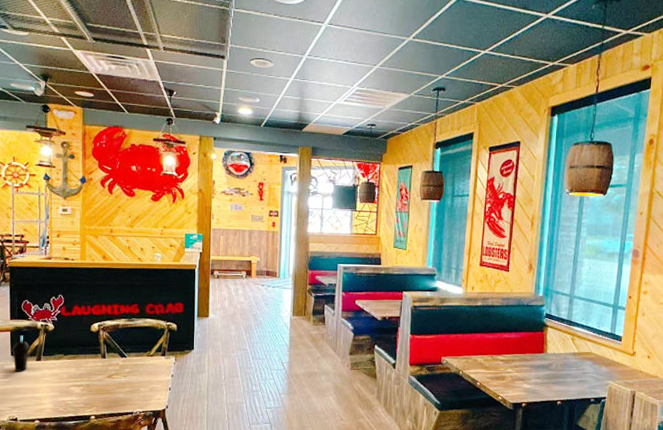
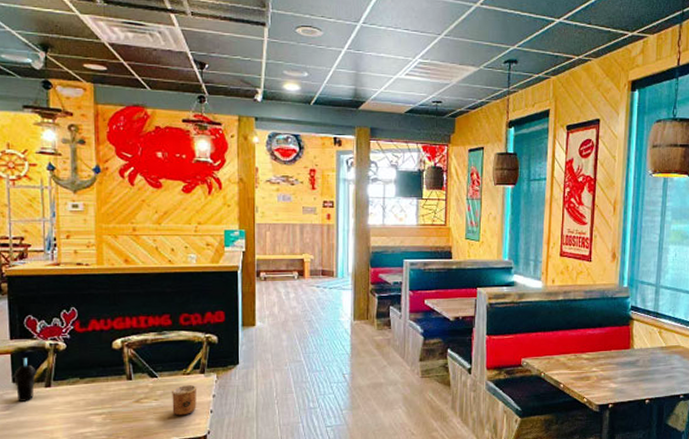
cup: none [137,364,159,391] -> present [171,384,197,416]

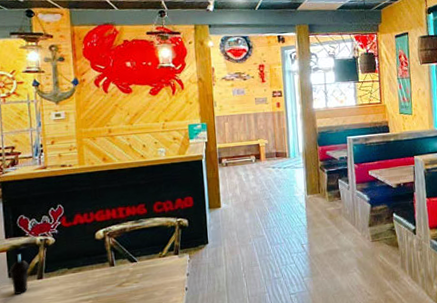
cup: present [171,384,197,416] -> none [149,265,173,296]

